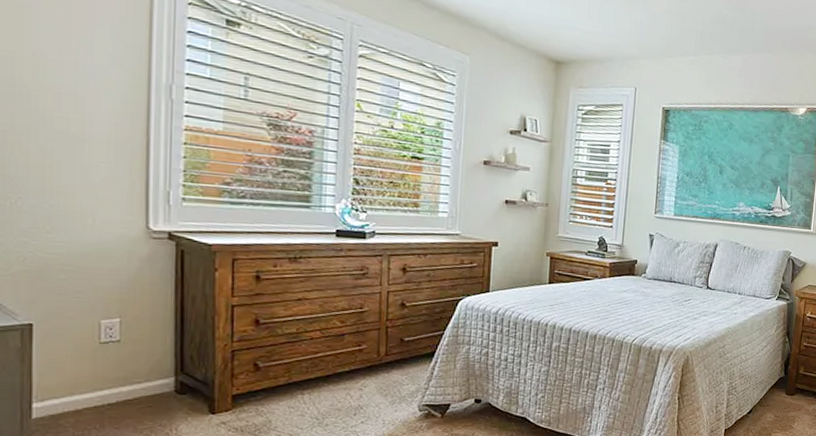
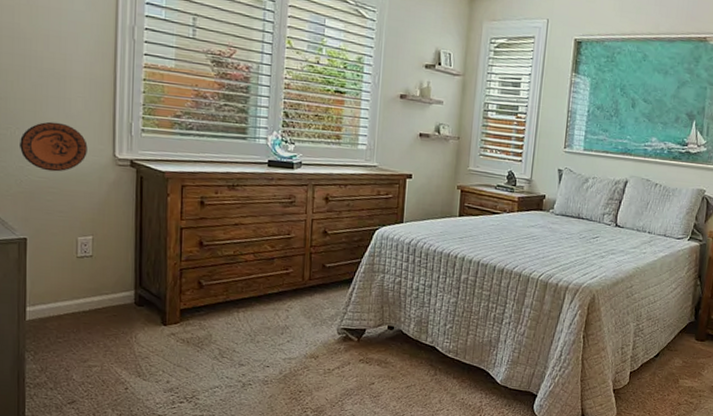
decorative plate: none [21,190,113,247] -> present [19,121,88,172]

